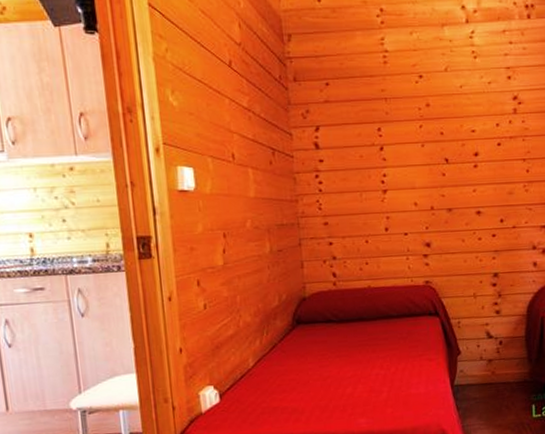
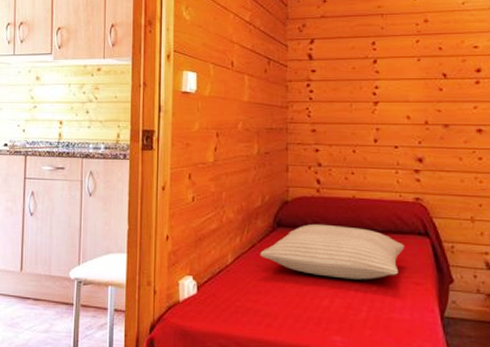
pillow: none [282,315,418,366] -> present [260,224,405,280]

